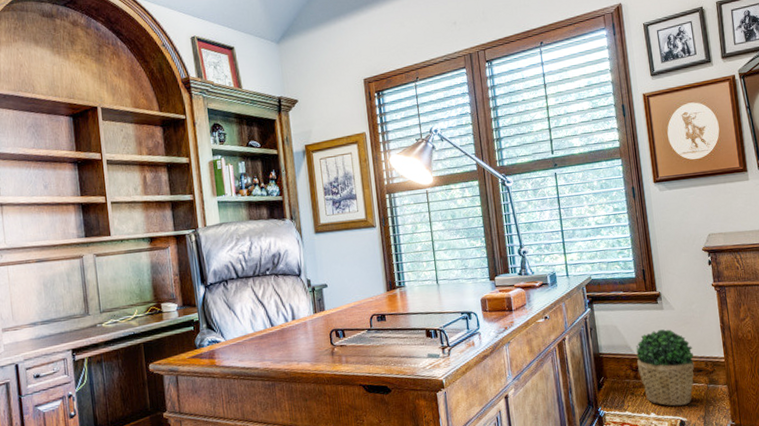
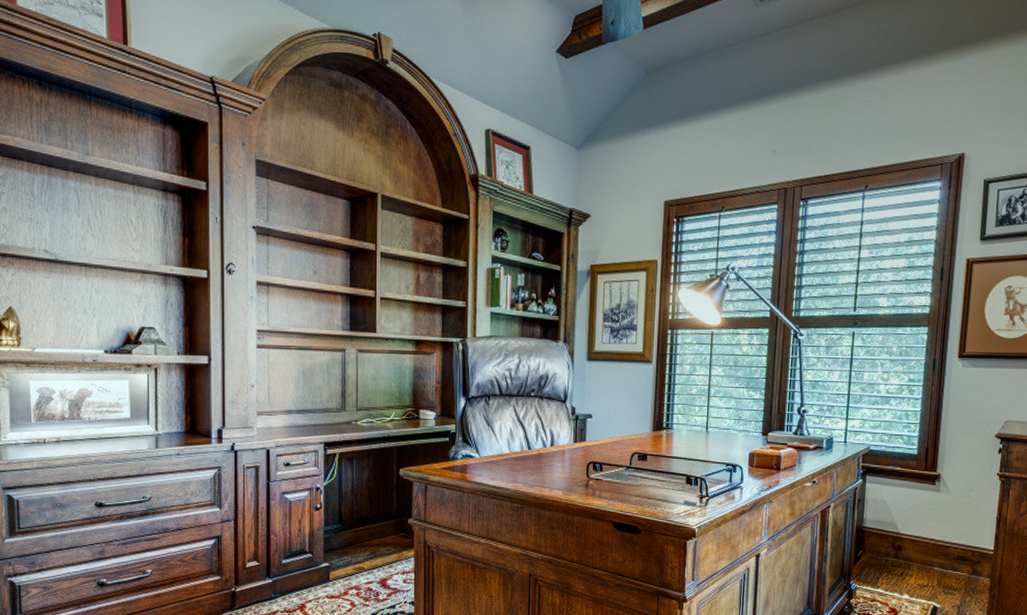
potted plant: present [635,329,695,406] -> none [900,512,962,591]

